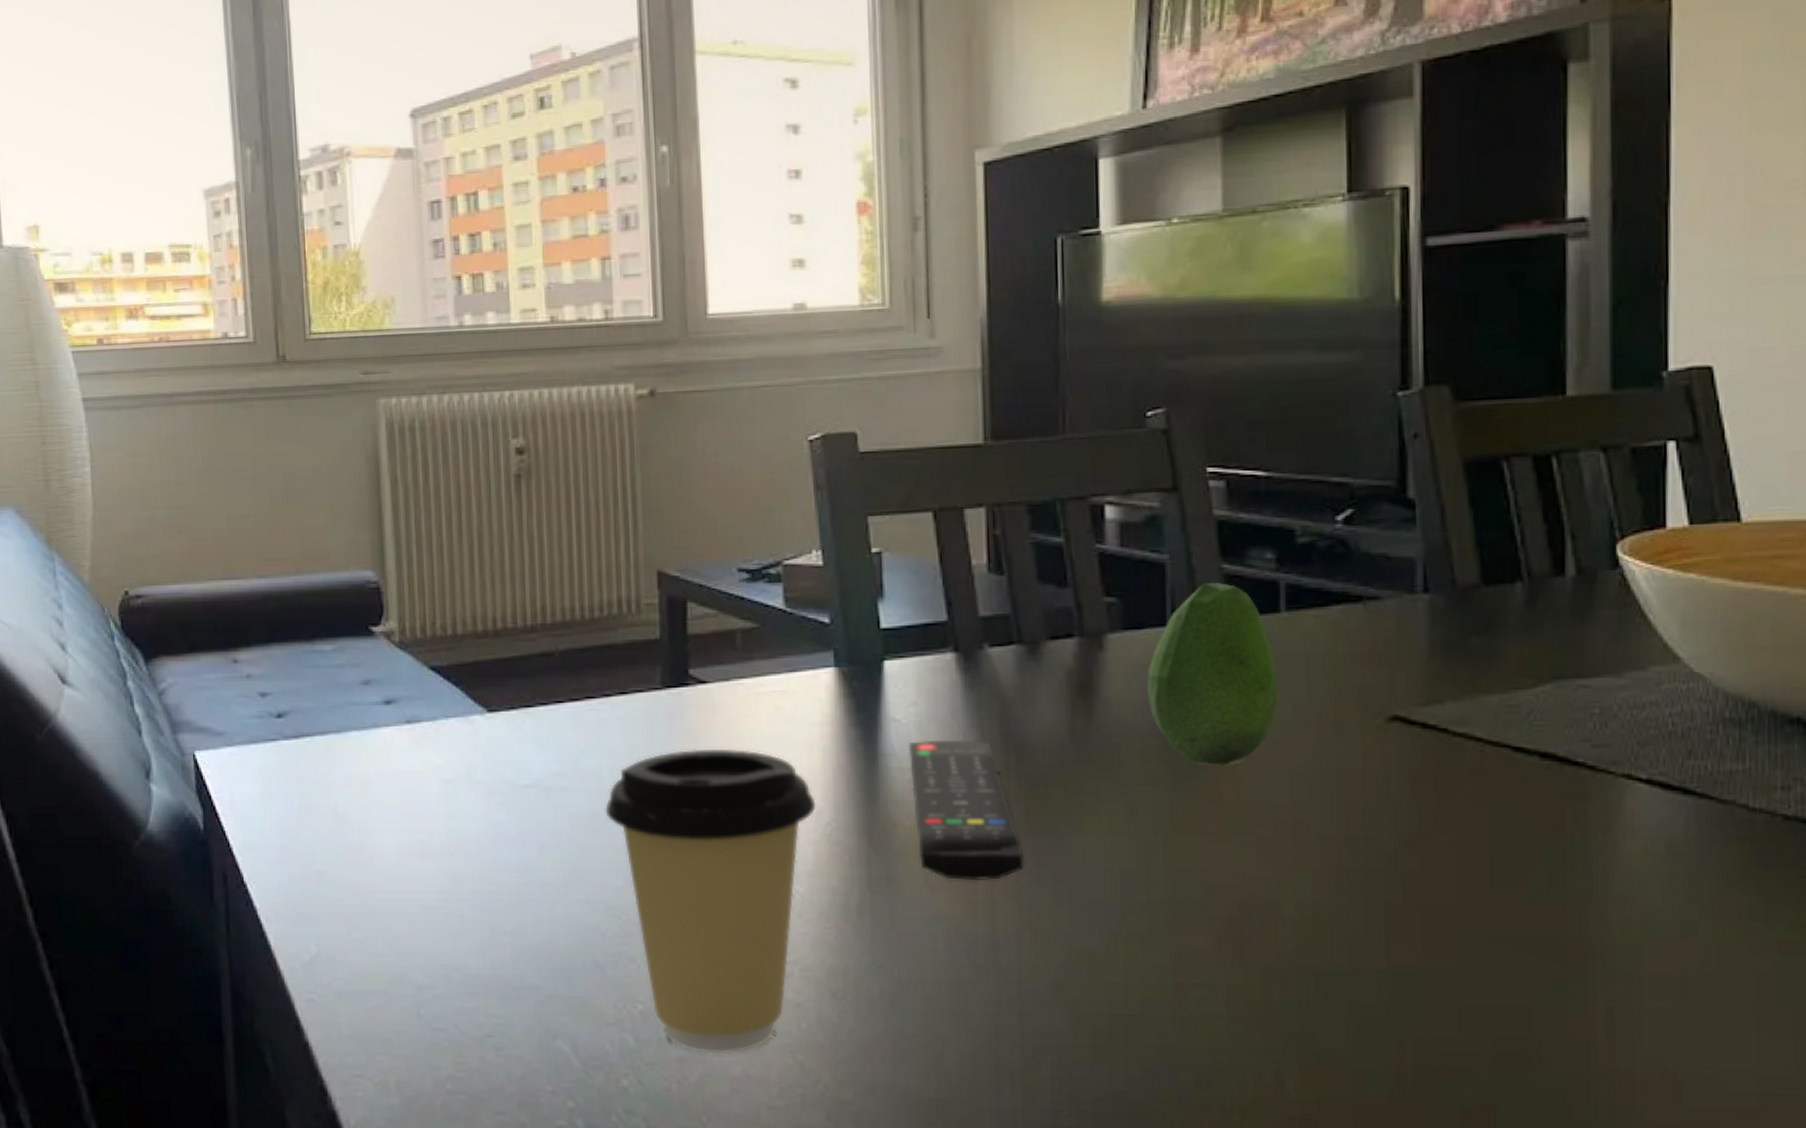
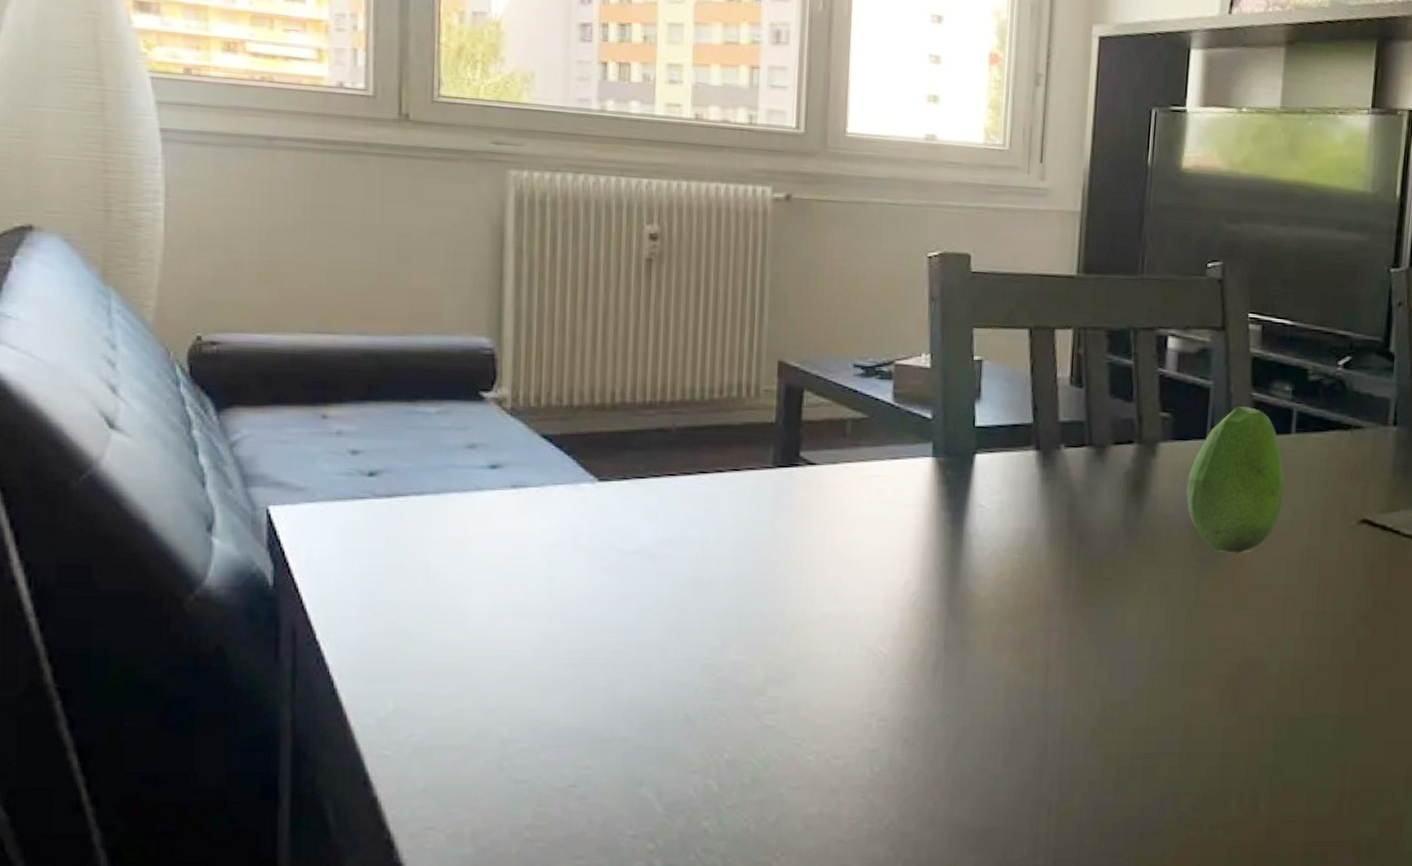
coffee cup: present [605,748,816,1054] -> none [708,523,905,796]
remote control: present [908,739,1024,881] -> none [989,524,1077,644]

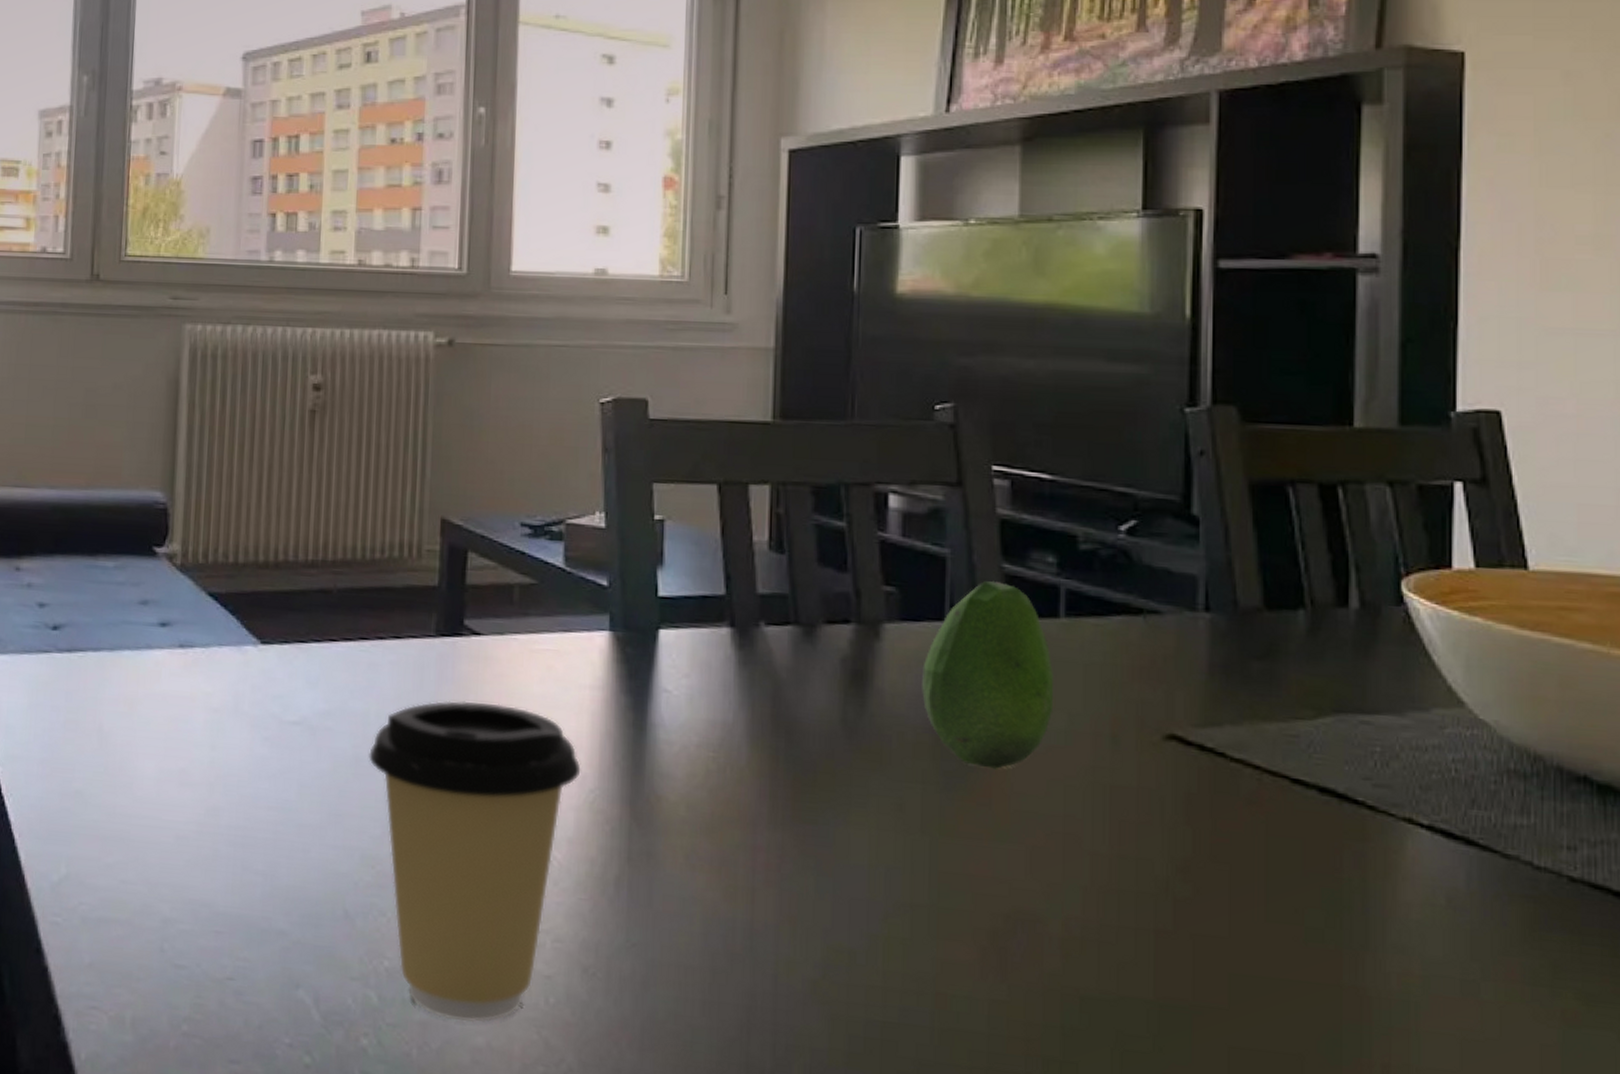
coffee cup: none [708,523,905,796] -> present [369,700,581,1023]

